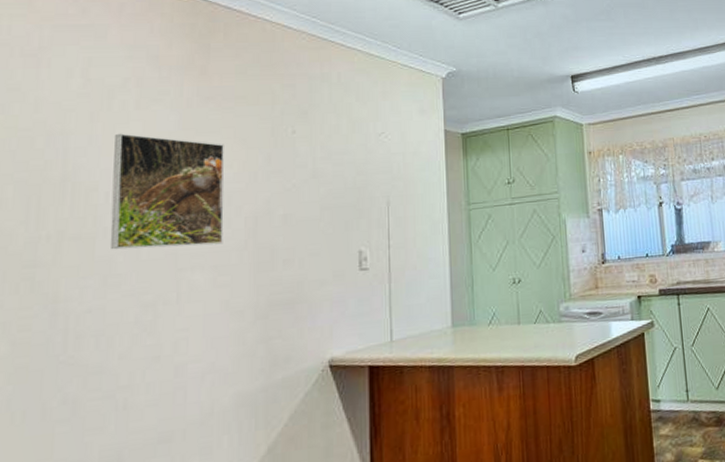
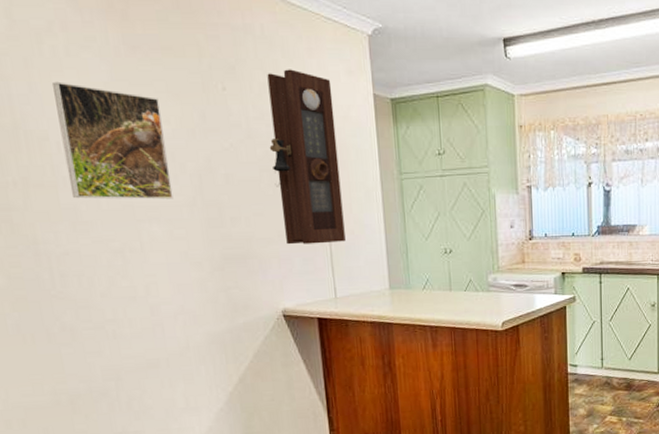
pendulum clock: none [334,111,407,286] -> present [267,69,346,245]

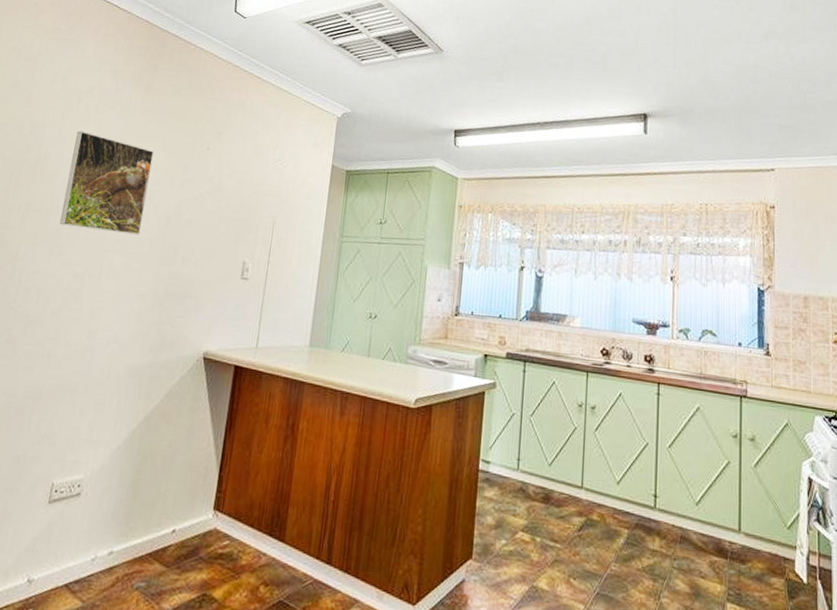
pendulum clock: present [267,69,346,245] -> none [225,138,298,293]

